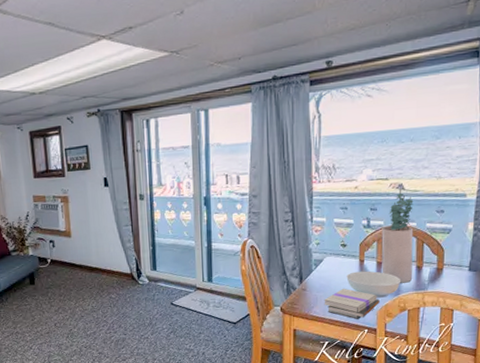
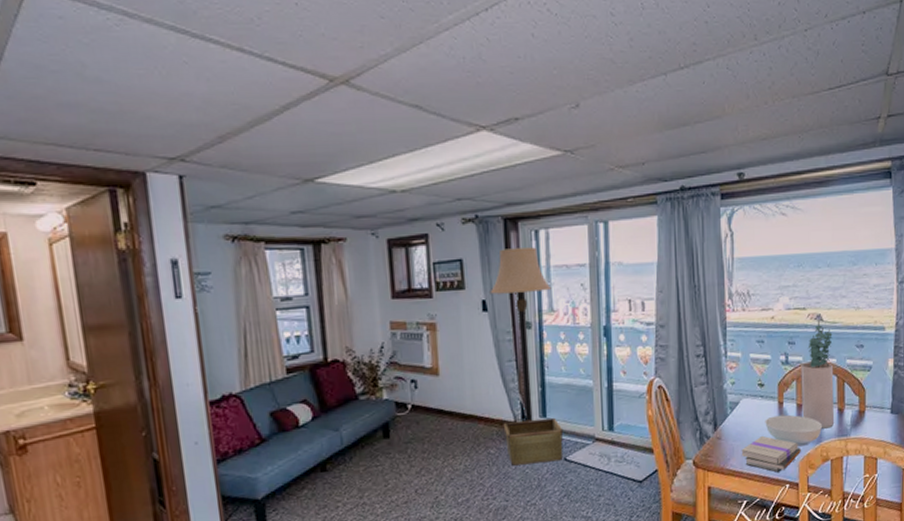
lamp: none [110,133,161,273] -> present [489,247,552,421]
hamper: none [121,270,171,308] -> present [503,417,564,466]

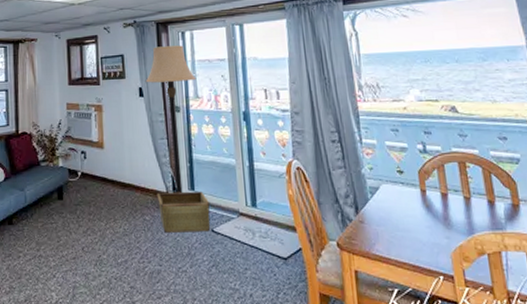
books: present [741,436,801,473] -> none [386,223,452,262]
bowl: present [765,414,823,447] -> none [408,203,474,237]
vase: present [801,321,835,429] -> none [440,112,486,220]

